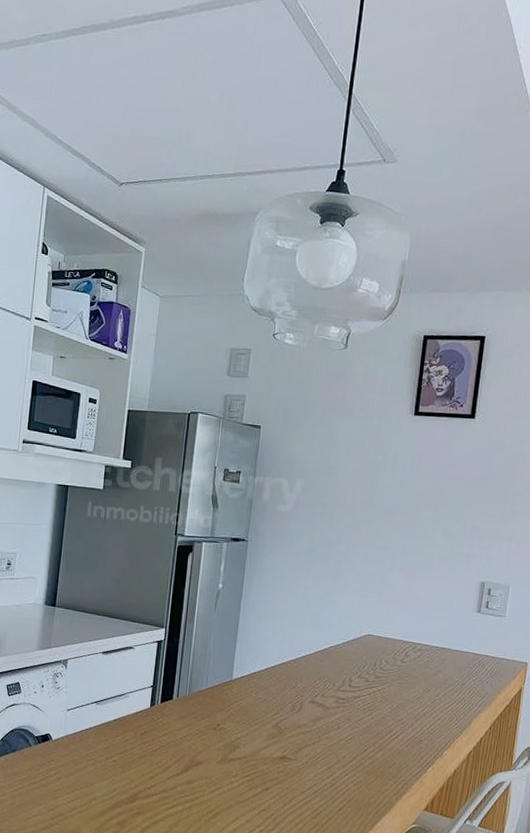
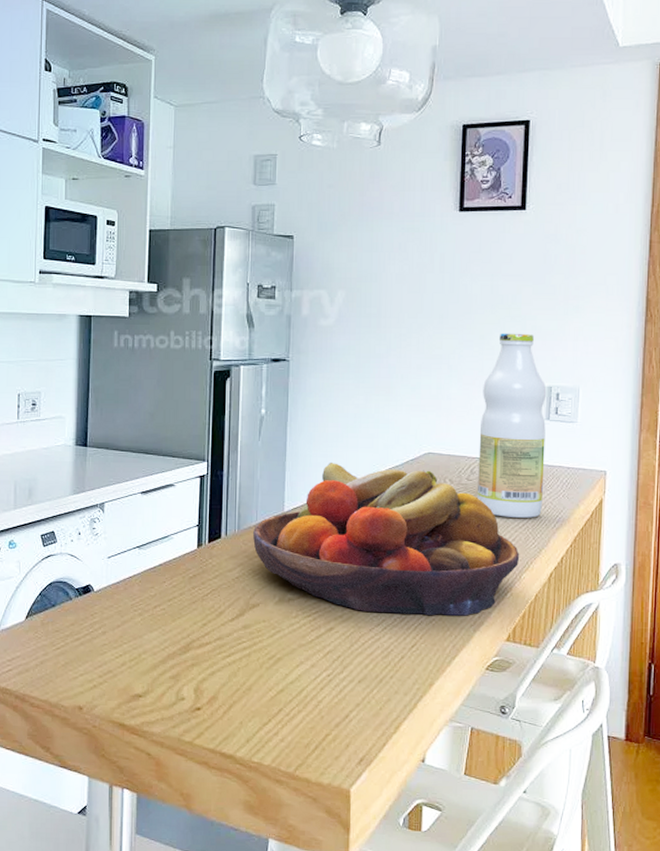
fruit bowl: none [202,637,444,786] -> present [253,463,520,616]
bottle: none [409,530,480,701] -> present [478,333,547,518]

